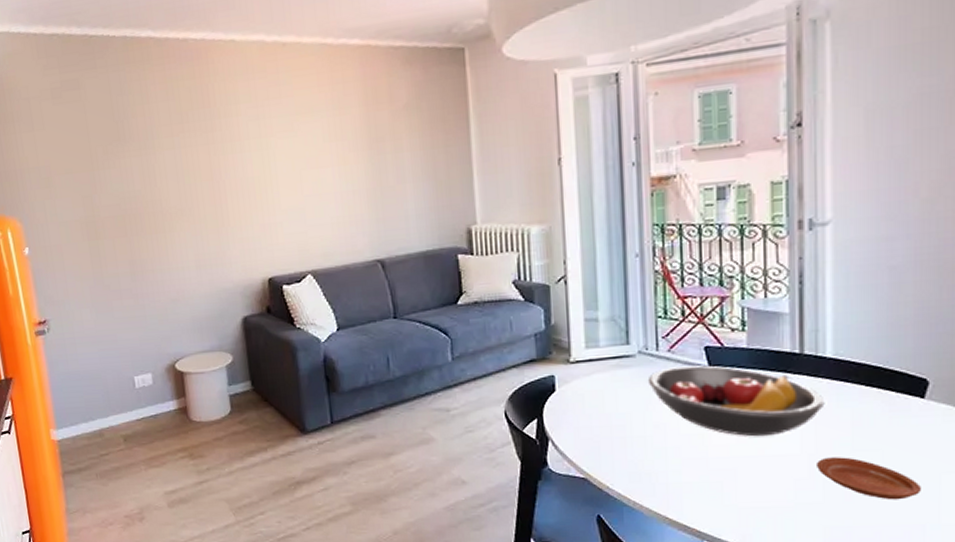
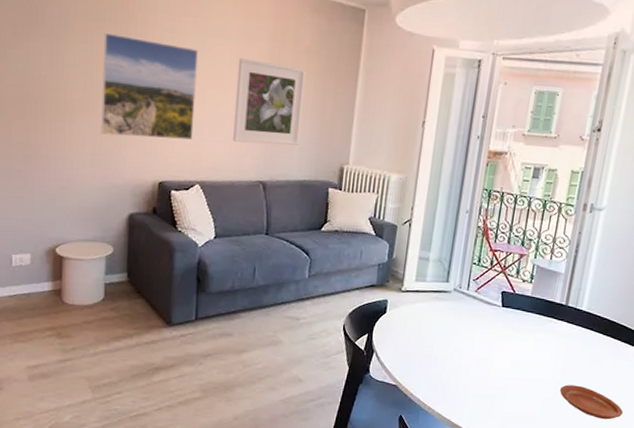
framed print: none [190,131,297,238] -> present [101,32,198,140]
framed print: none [331,127,413,222] -> present [233,57,306,146]
fruit bowl: present [647,365,825,437] -> none [456,304,575,365]

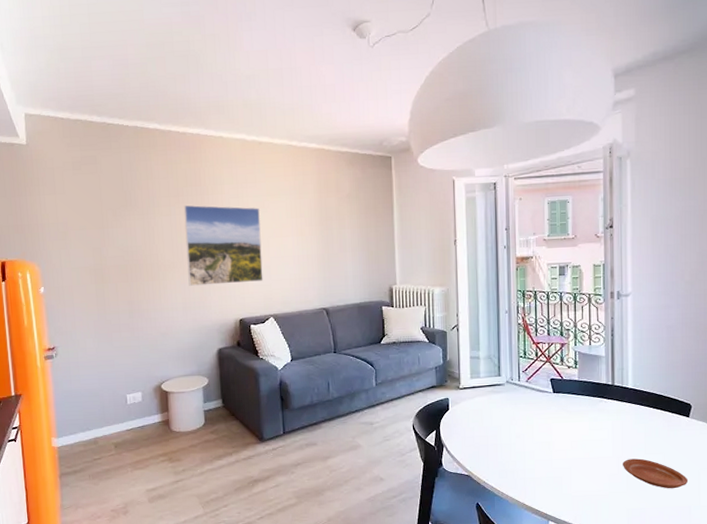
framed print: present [233,57,306,146] -> none [293,209,351,278]

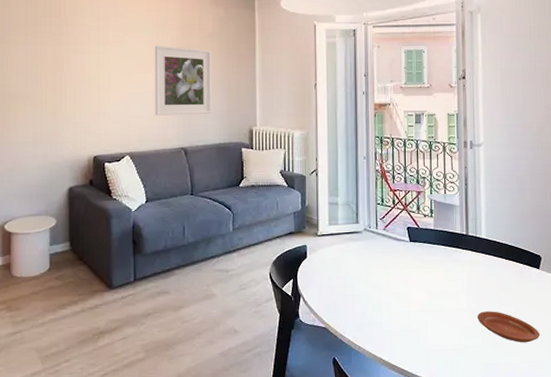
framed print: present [183,205,263,286] -> none [41,35,121,120]
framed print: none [293,209,351,278] -> present [154,45,212,116]

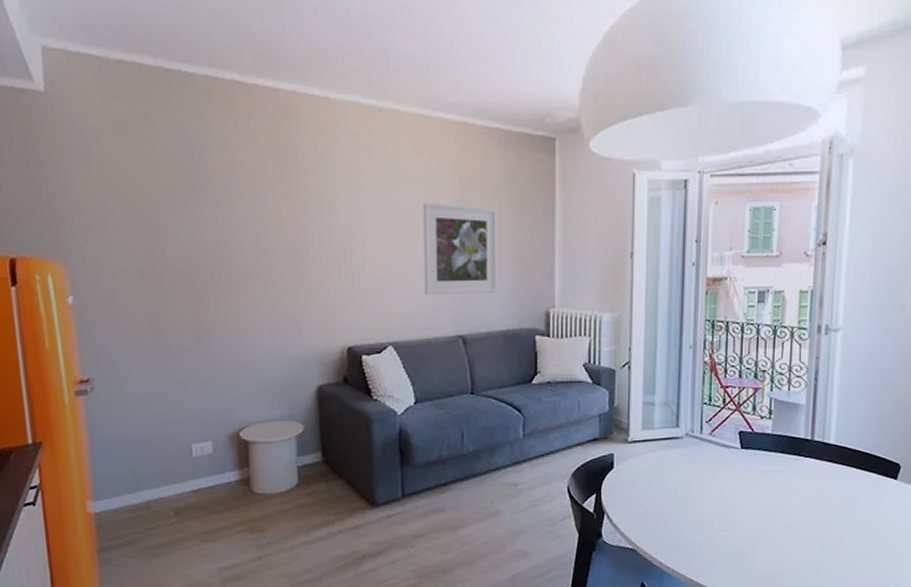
plate: present [477,311,540,343] -> none [817,528,890,565]

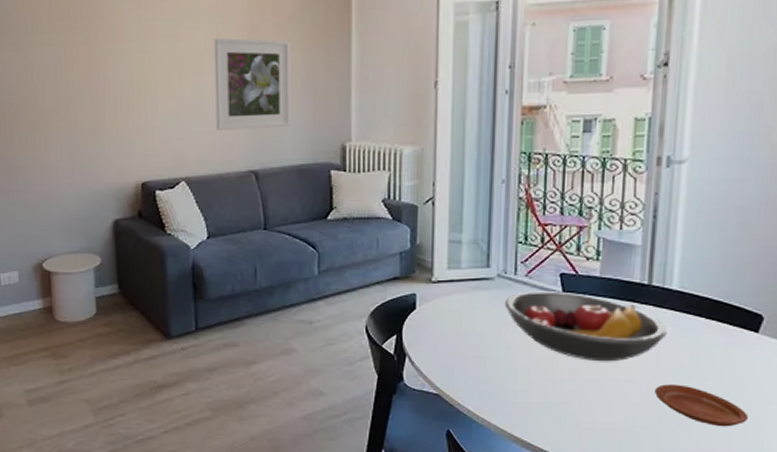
fruit bowl: none [691,448,827,511] -> present [504,291,668,362]
plate: none [817,528,890,565] -> present [655,384,749,427]

